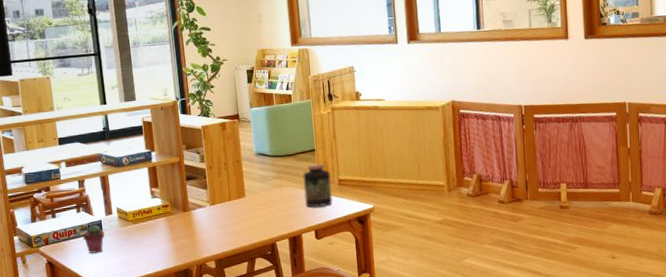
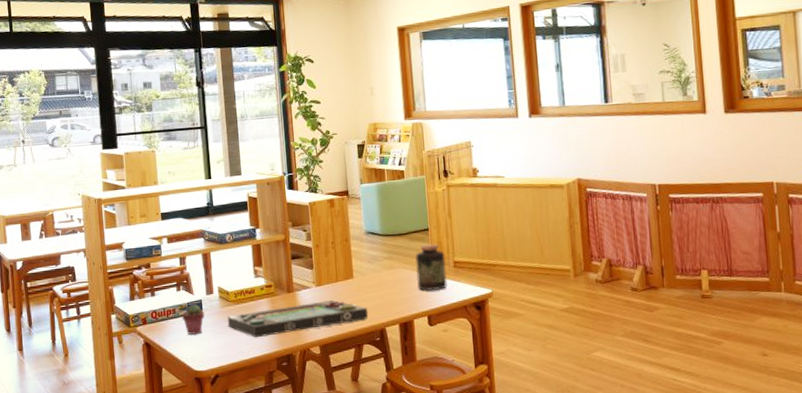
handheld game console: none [126,217,260,255] -> present [227,299,369,338]

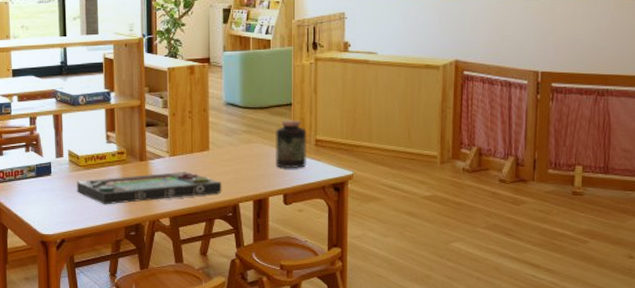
potted succulent: present [181,304,204,335] -> none [29,167,53,197]

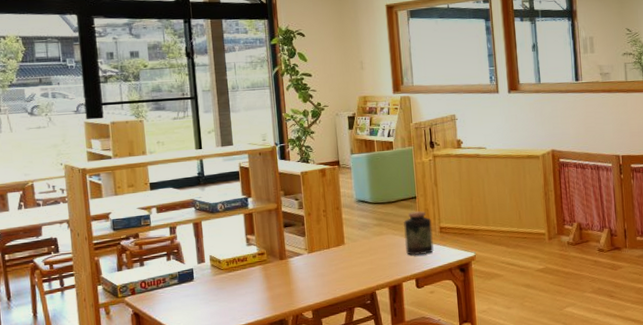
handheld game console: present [76,171,222,205] -> none [219,265,359,305]

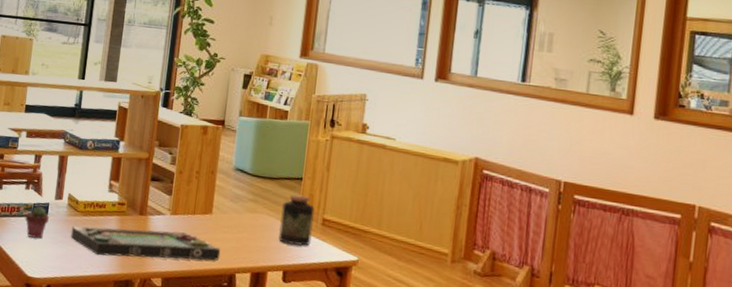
potted succulent: none [172,273,196,304] -> present [25,206,49,239]
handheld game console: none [219,265,359,305] -> present [70,226,221,260]

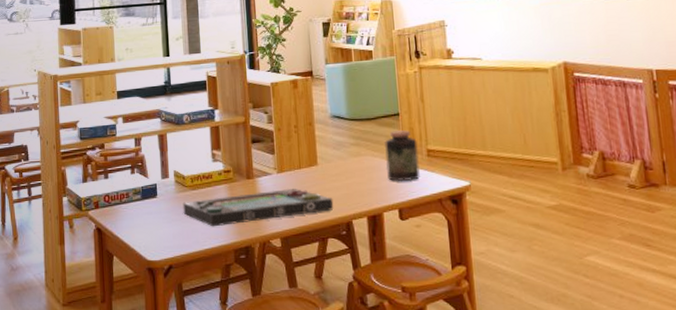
potted succulent: present [25,206,49,239] -> none [135,189,159,221]

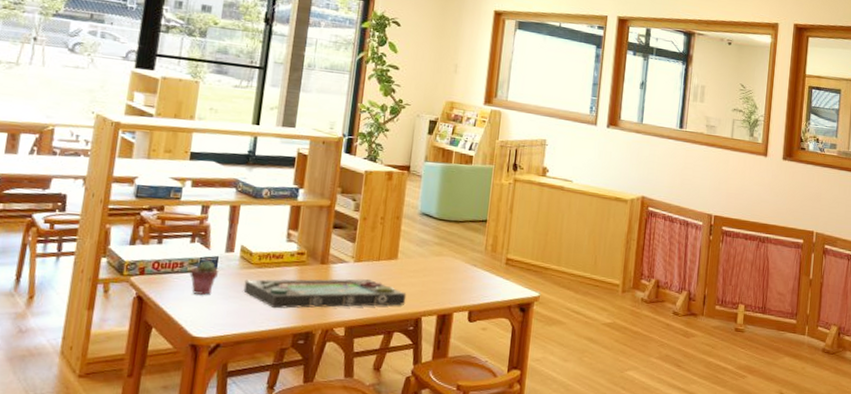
potted succulent: none [135,189,159,221] -> present [189,260,218,295]
jar: present [385,130,420,182] -> none [464,236,499,286]

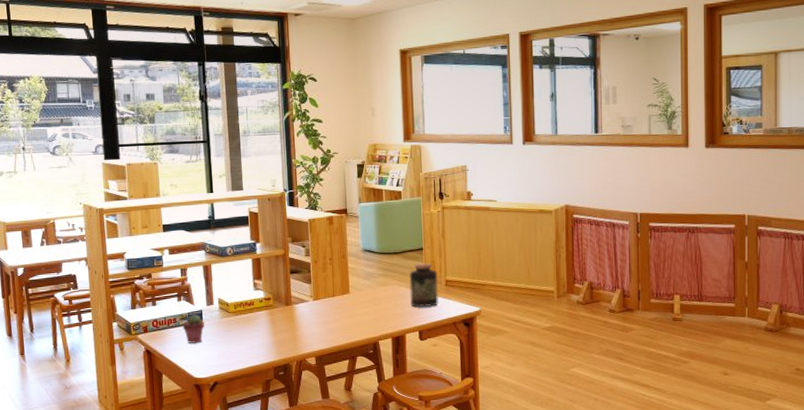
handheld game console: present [243,278,407,309] -> none [226,313,363,348]
jar: none [464,236,499,286] -> present [409,263,438,308]

